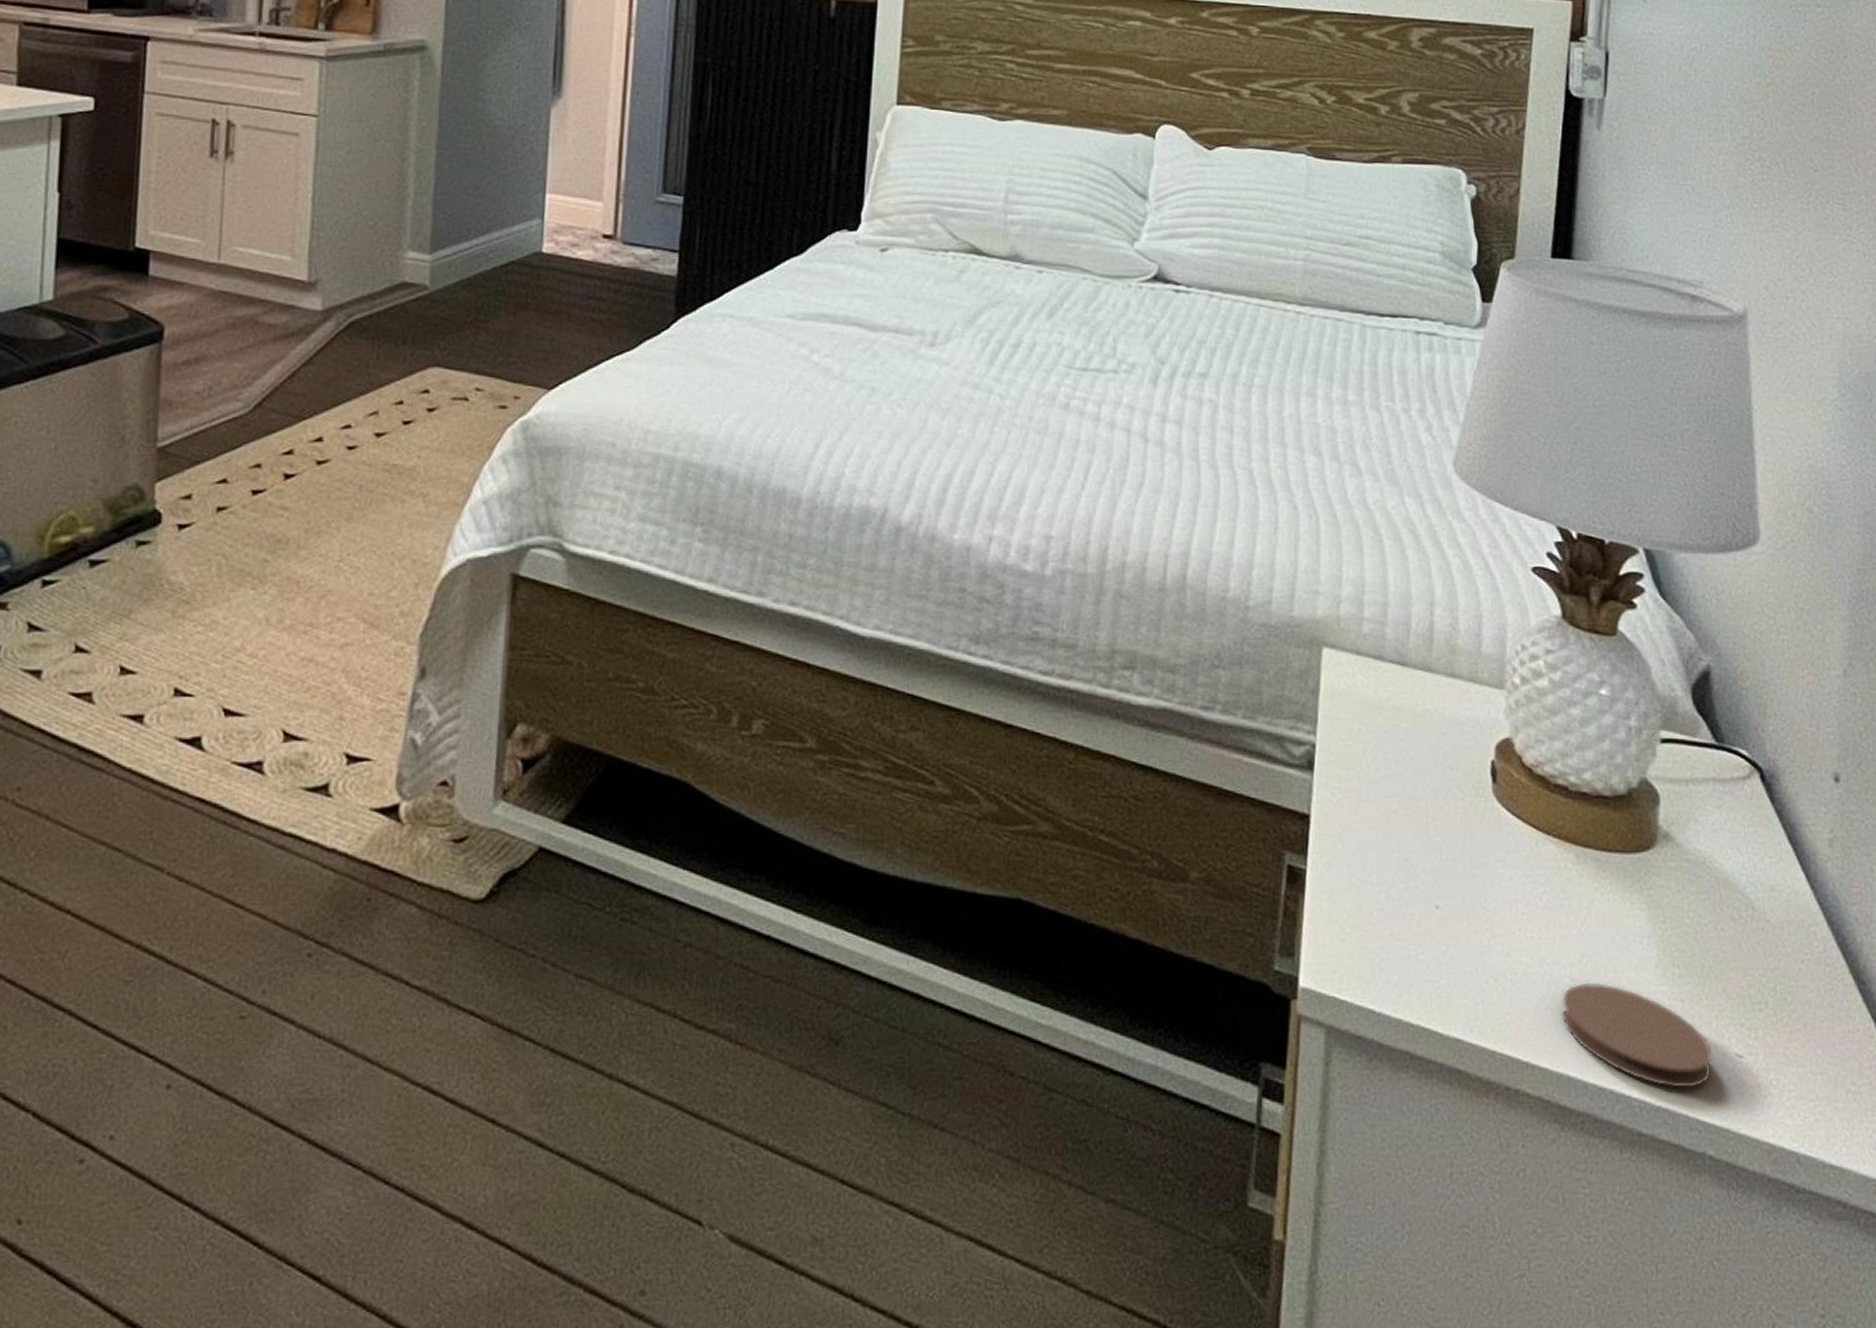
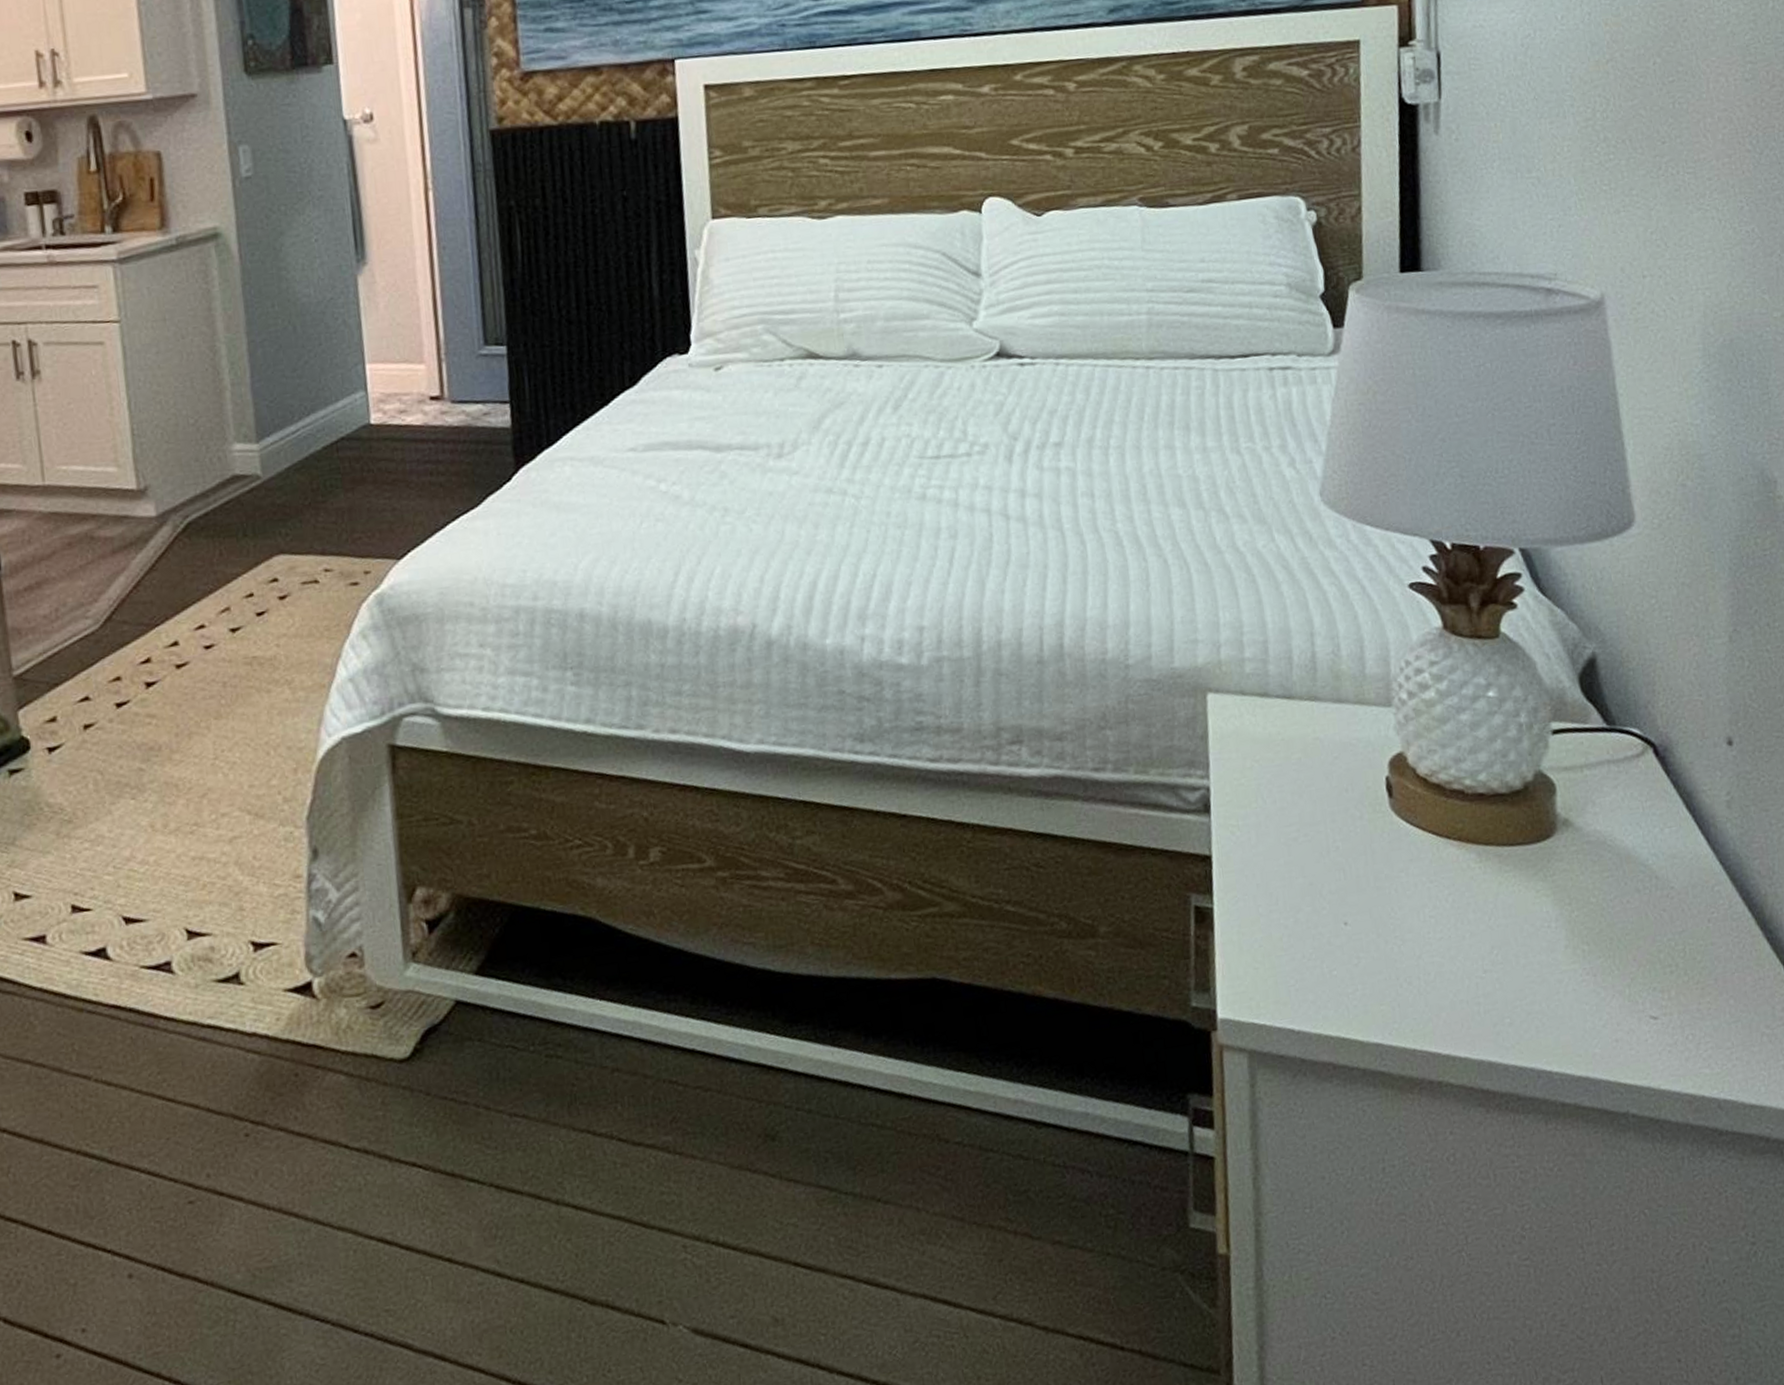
coaster: present [1561,982,1713,1090] -> none [1476,969,1629,1058]

